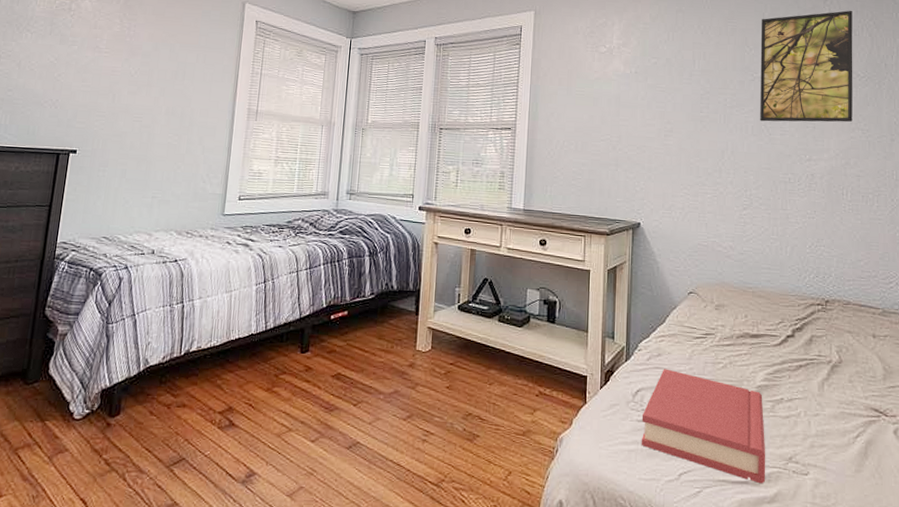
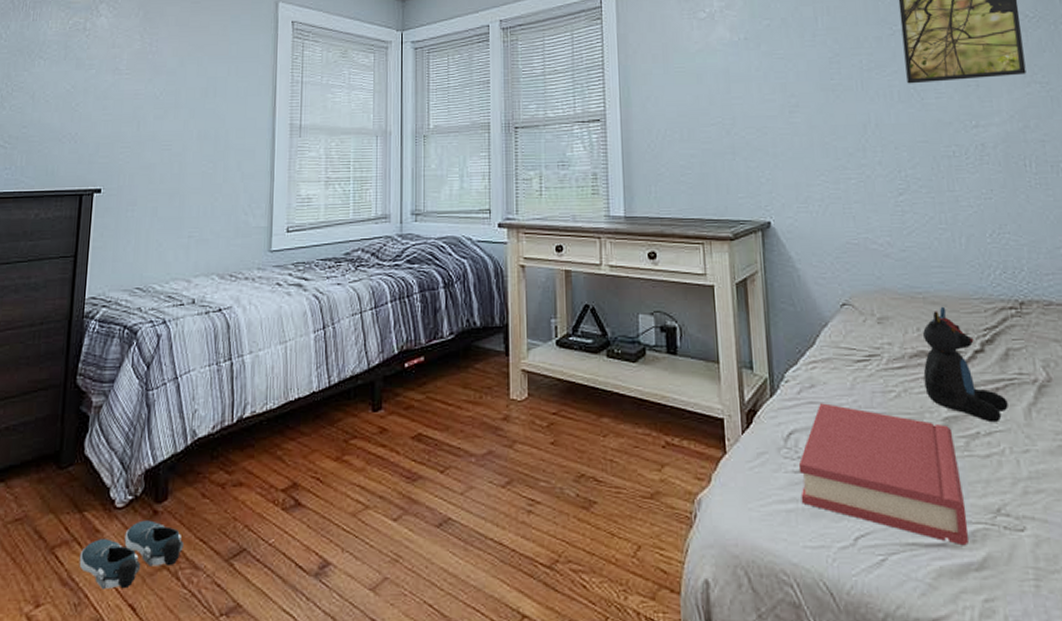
shoe: none [39,430,132,486] -> present [79,520,184,589]
teddy bear: none [746,299,807,392] -> present [922,306,1008,423]

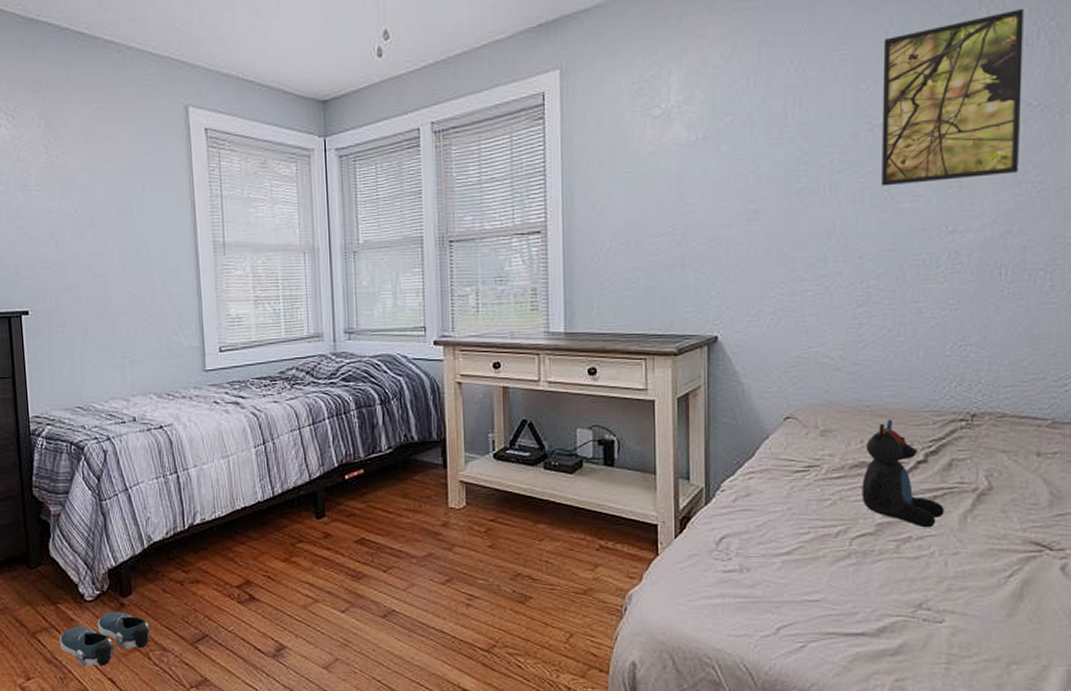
hardback book: present [798,403,969,546] -> none [728,510,888,635]

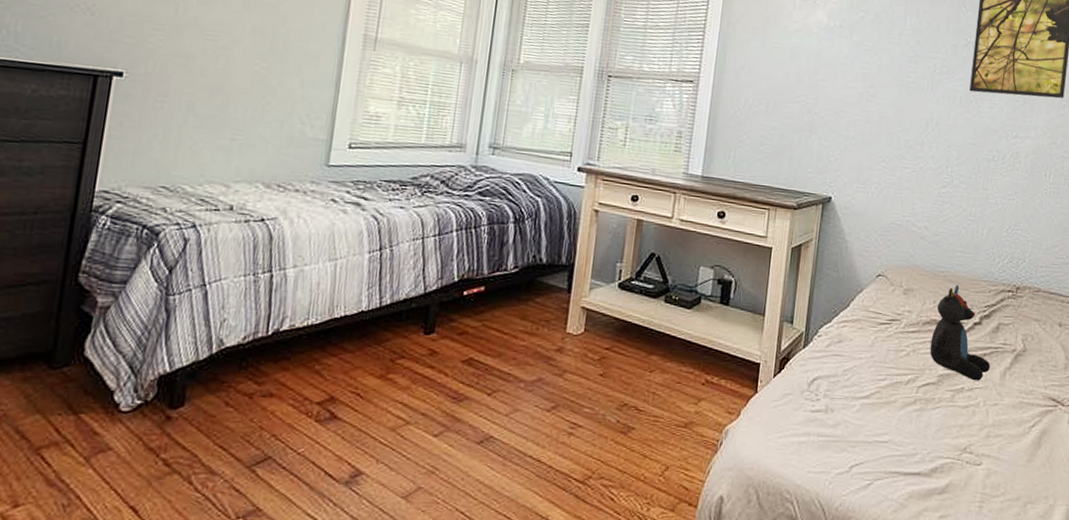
shoe: present [59,611,151,666] -> none [71,425,200,491]

